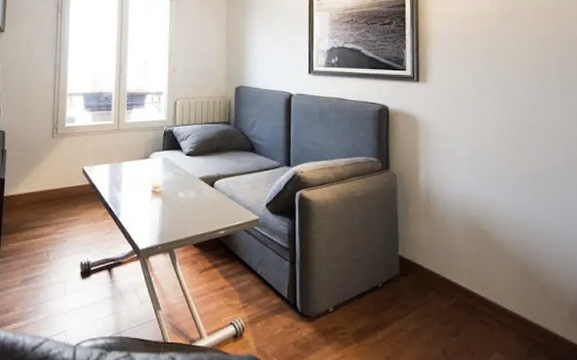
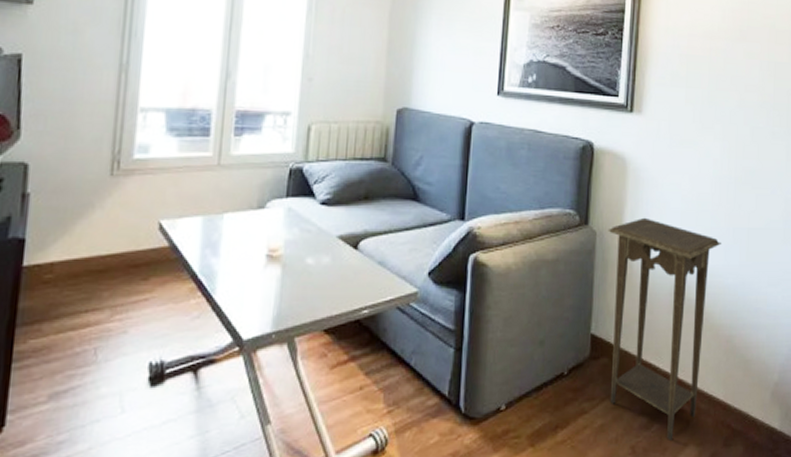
pedestal table: none [406,163,508,347] -> present [607,217,721,440]

